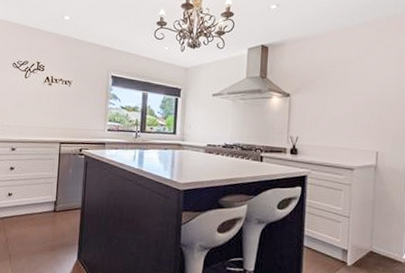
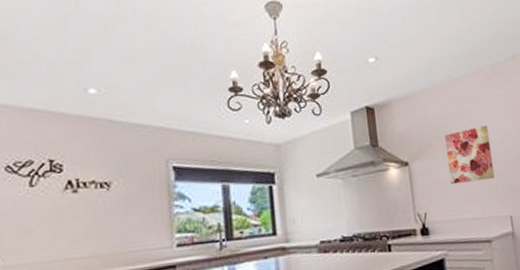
wall art: none [325,71,371,118] -> present [445,125,495,185]

